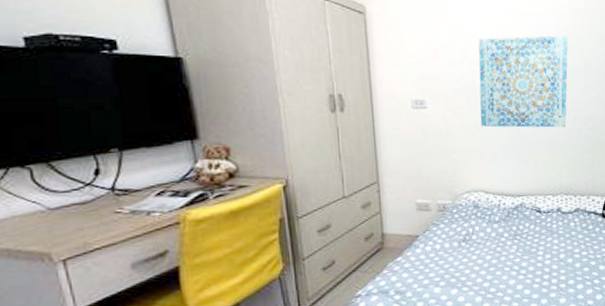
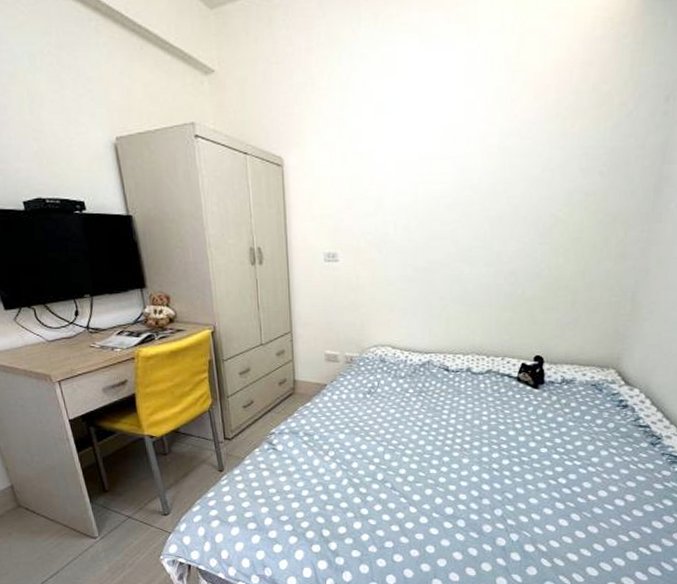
wall art: present [478,36,568,128] -> none [391,179,495,283]

